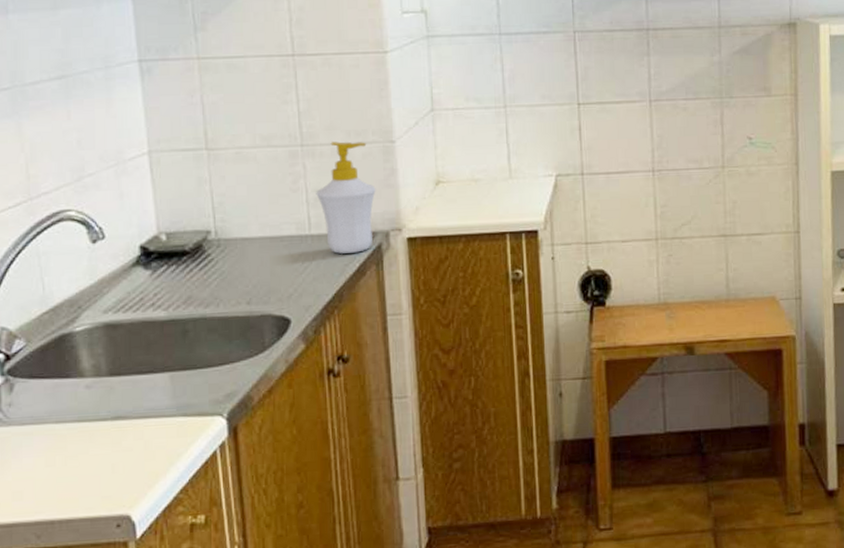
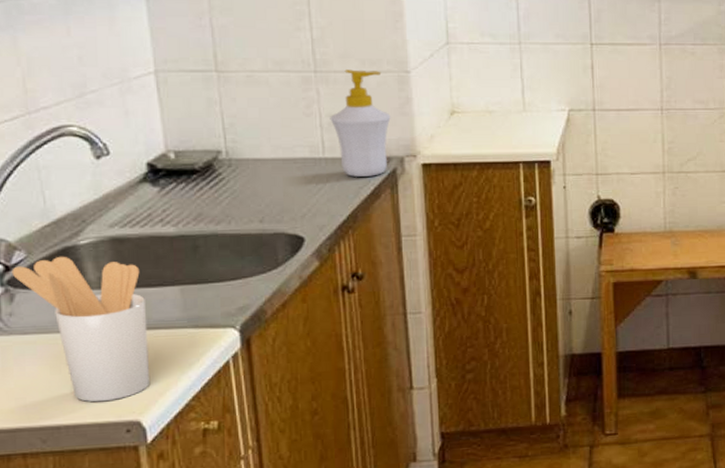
utensil holder: none [12,343,140,496] -> present [11,256,151,402]

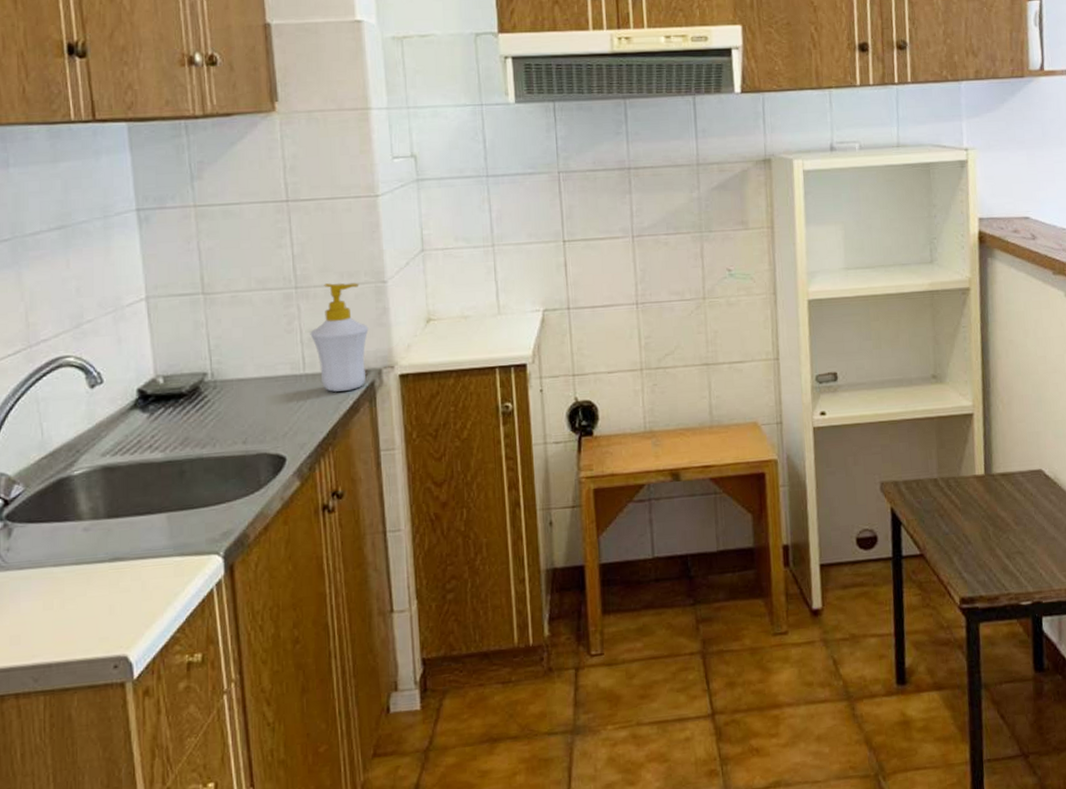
utensil holder: present [11,256,151,402] -> none [10,487,138,638]

